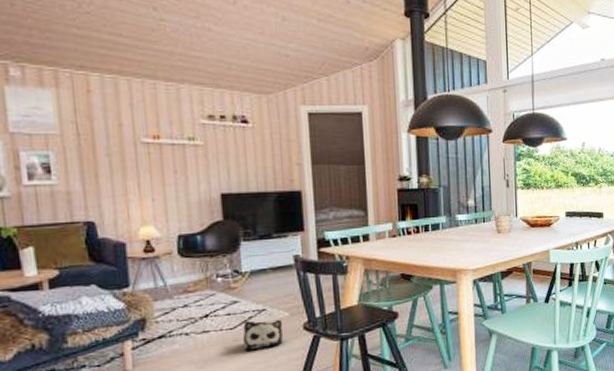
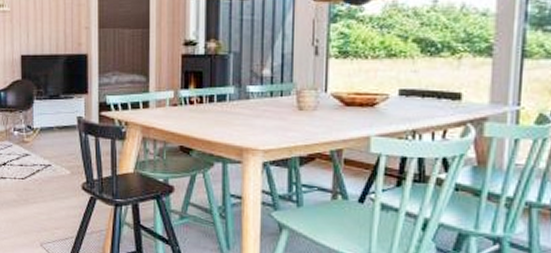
plush toy: present [242,319,283,350] -> none [31,173,63,201]

